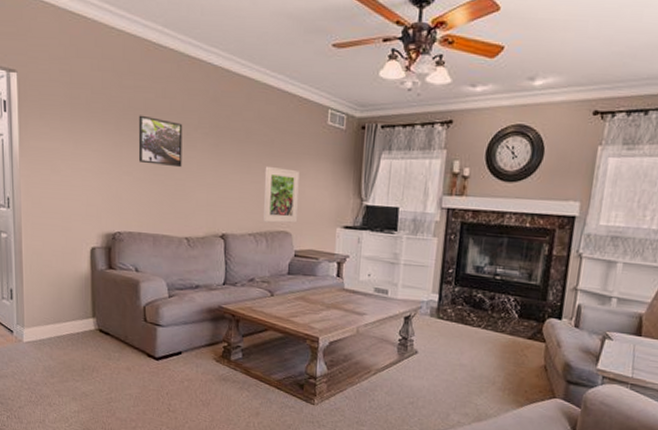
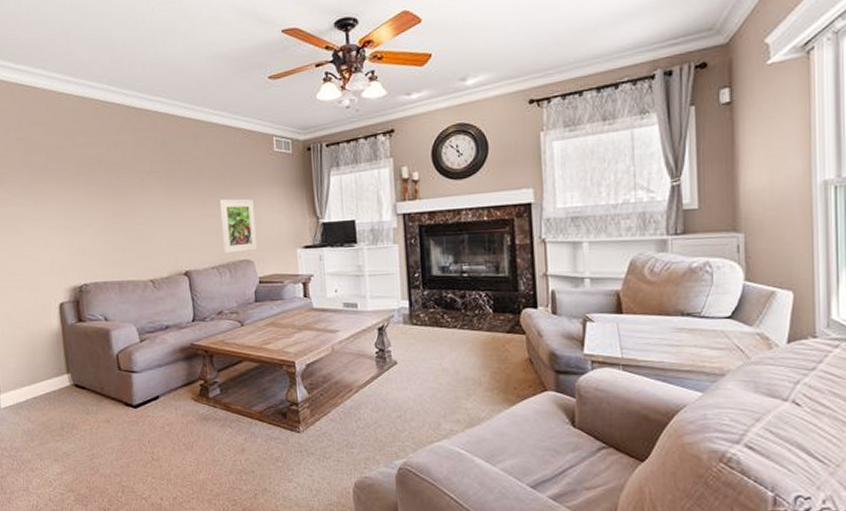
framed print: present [138,115,183,168] -> none [93,169,139,214]

